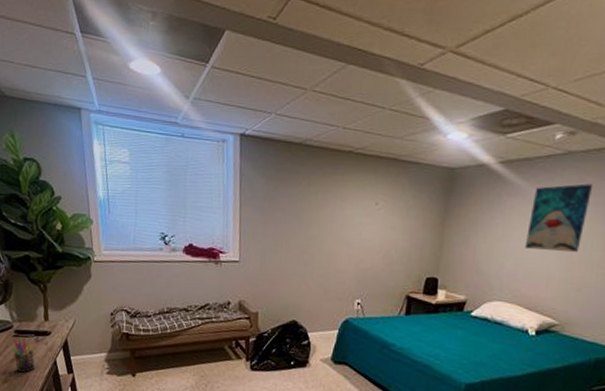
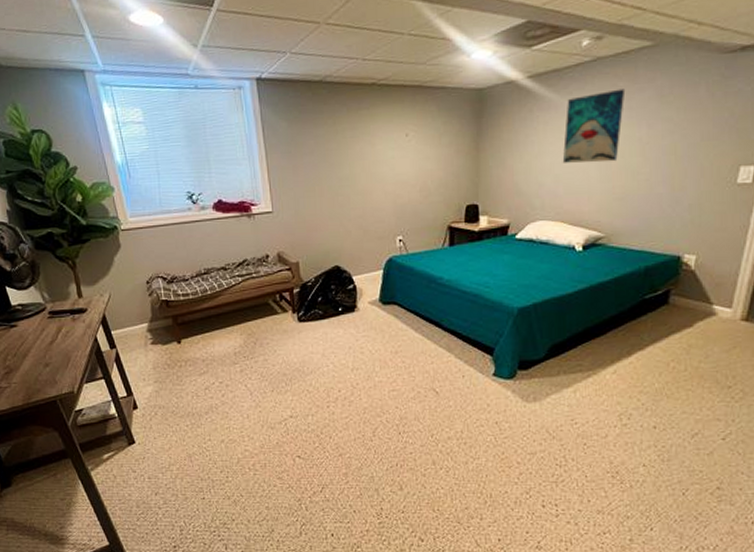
pen holder: present [13,340,36,373] -> none [49,322,76,354]

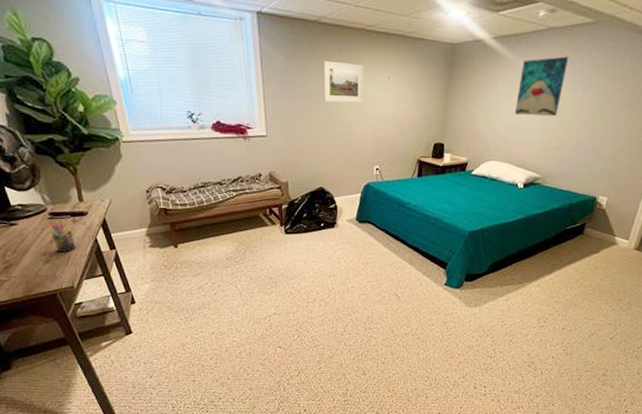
pen holder: none [49,322,76,354] -> present [49,222,76,252]
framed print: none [331,122,379,168] -> present [323,61,364,103]

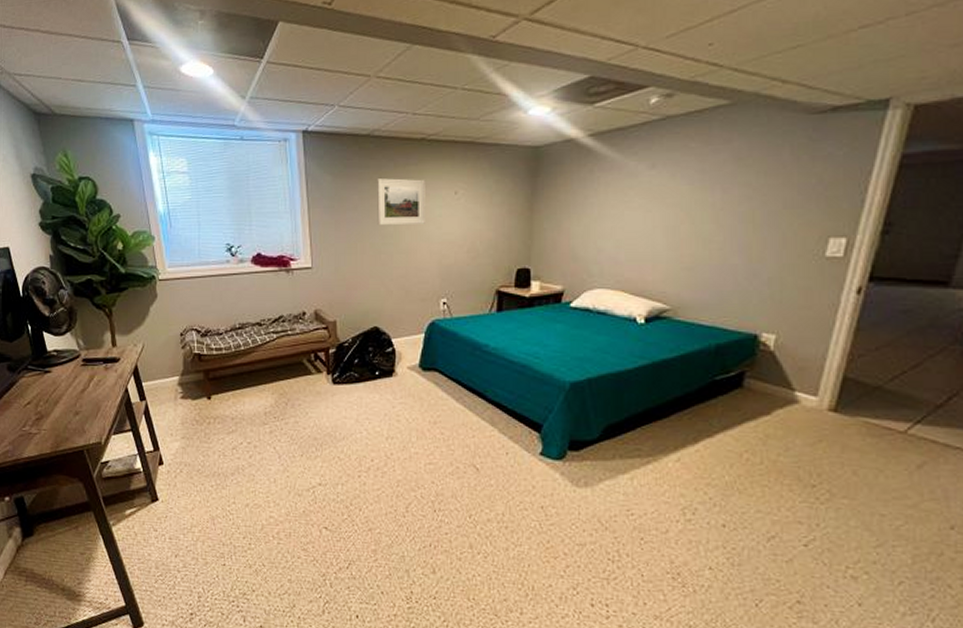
pen holder: present [49,222,76,252] -> none [82,370,107,403]
wall art: present [514,56,569,117] -> none [624,150,698,229]

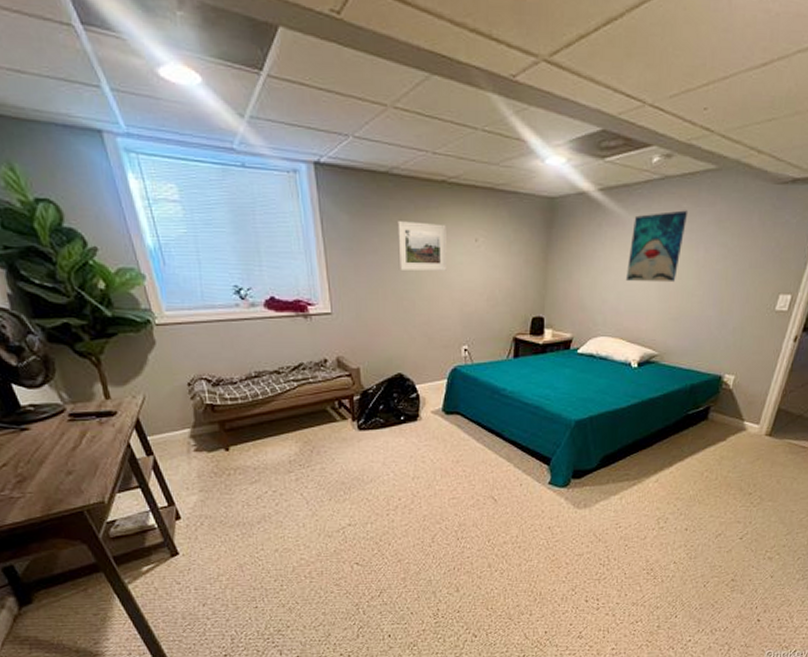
wall art: none [624,150,698,229] -> present [625,210,688,283]

